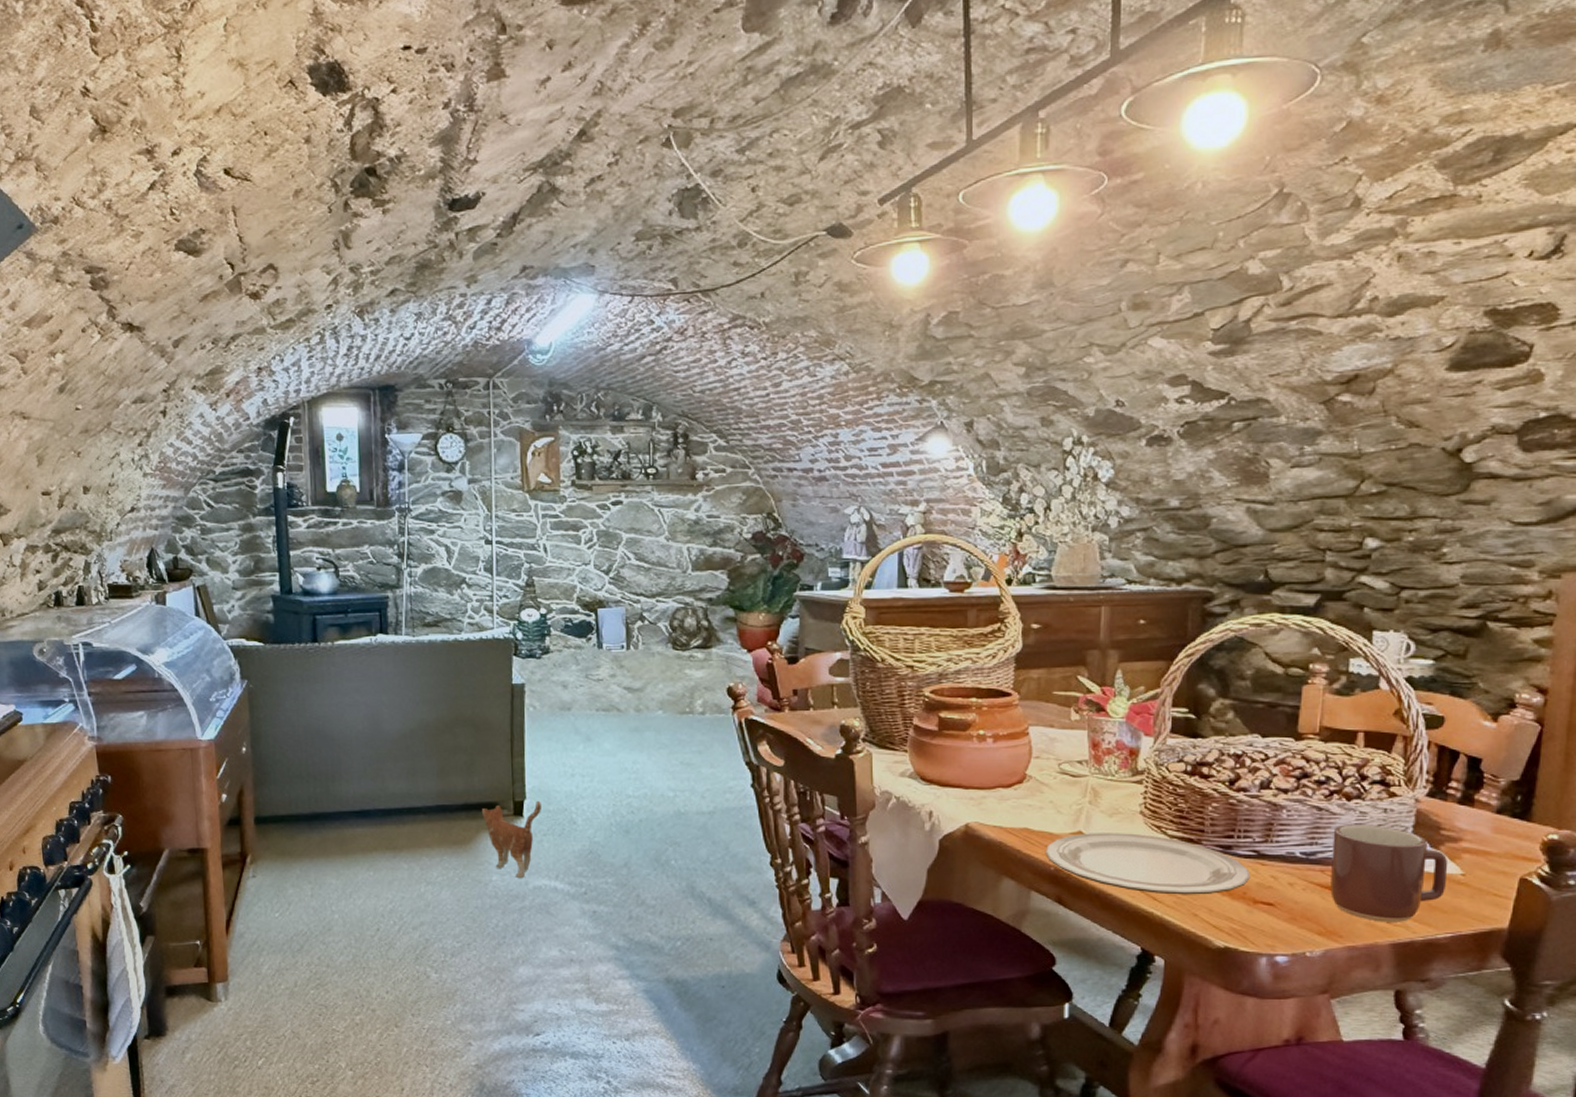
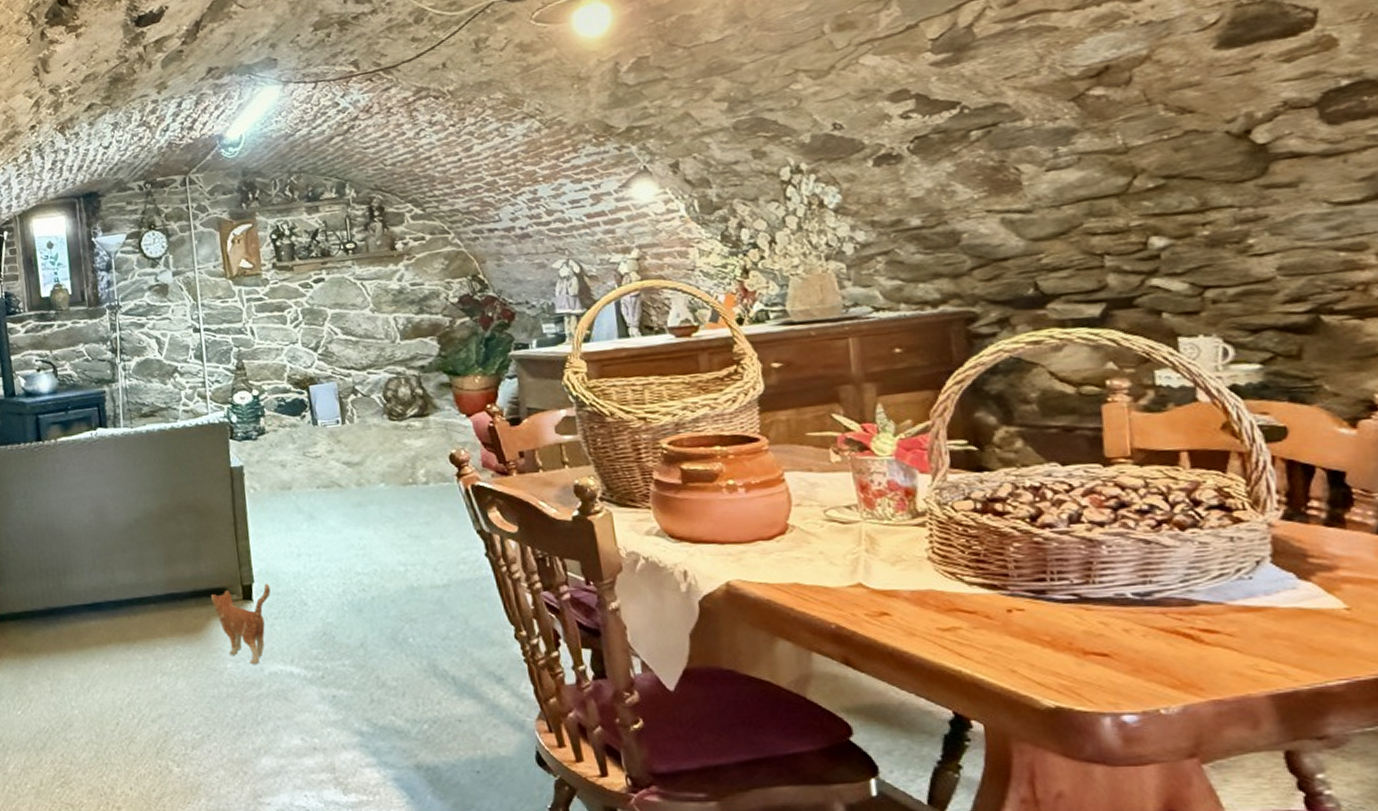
plate: present [1045,833,1251,895] -> none [821,582,1075,650]
mug: present [1330,824,1448,922] -> none [1169,556,1328,670]

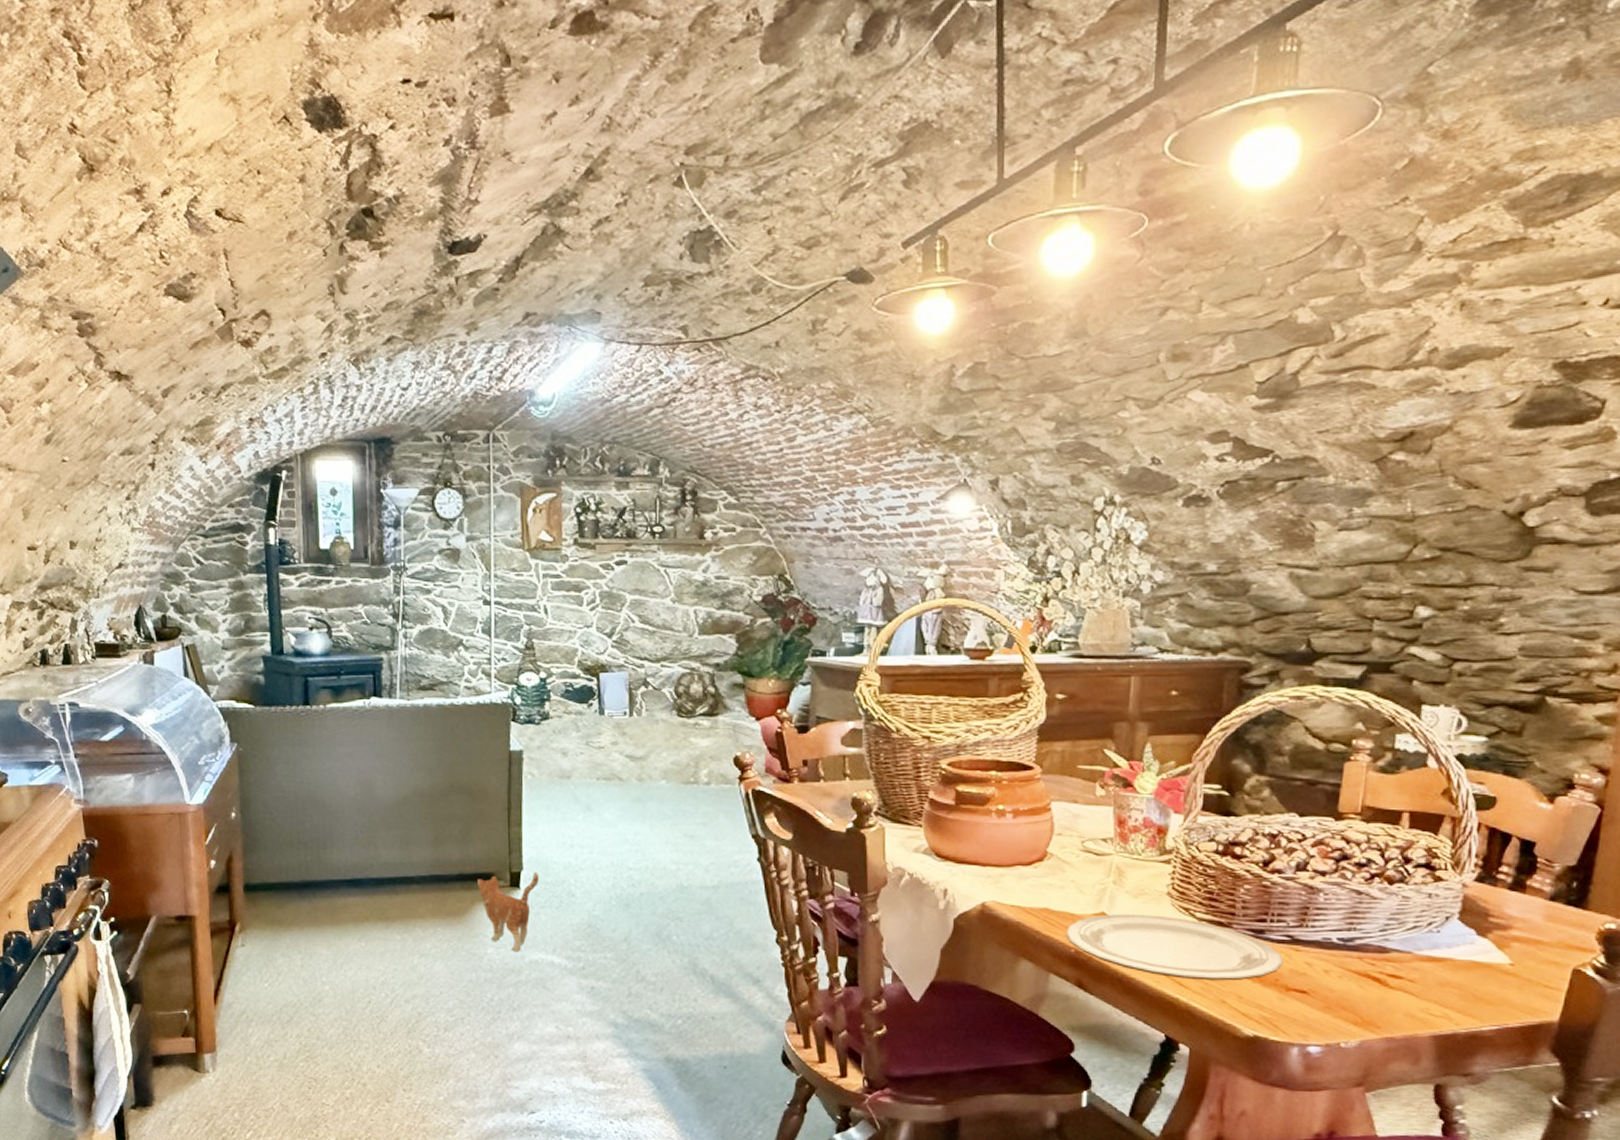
plate: none [821,582,1075,650] -> present [1065,914,1284,981]

